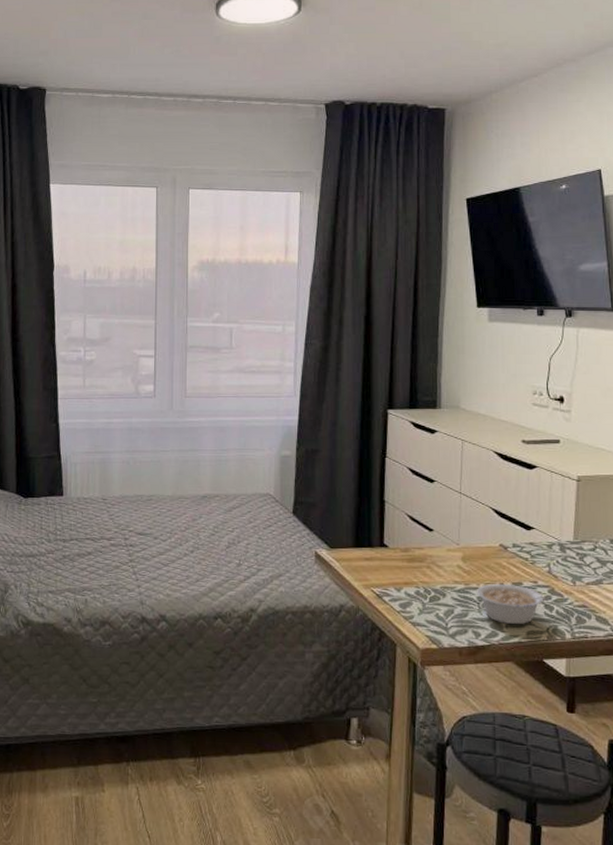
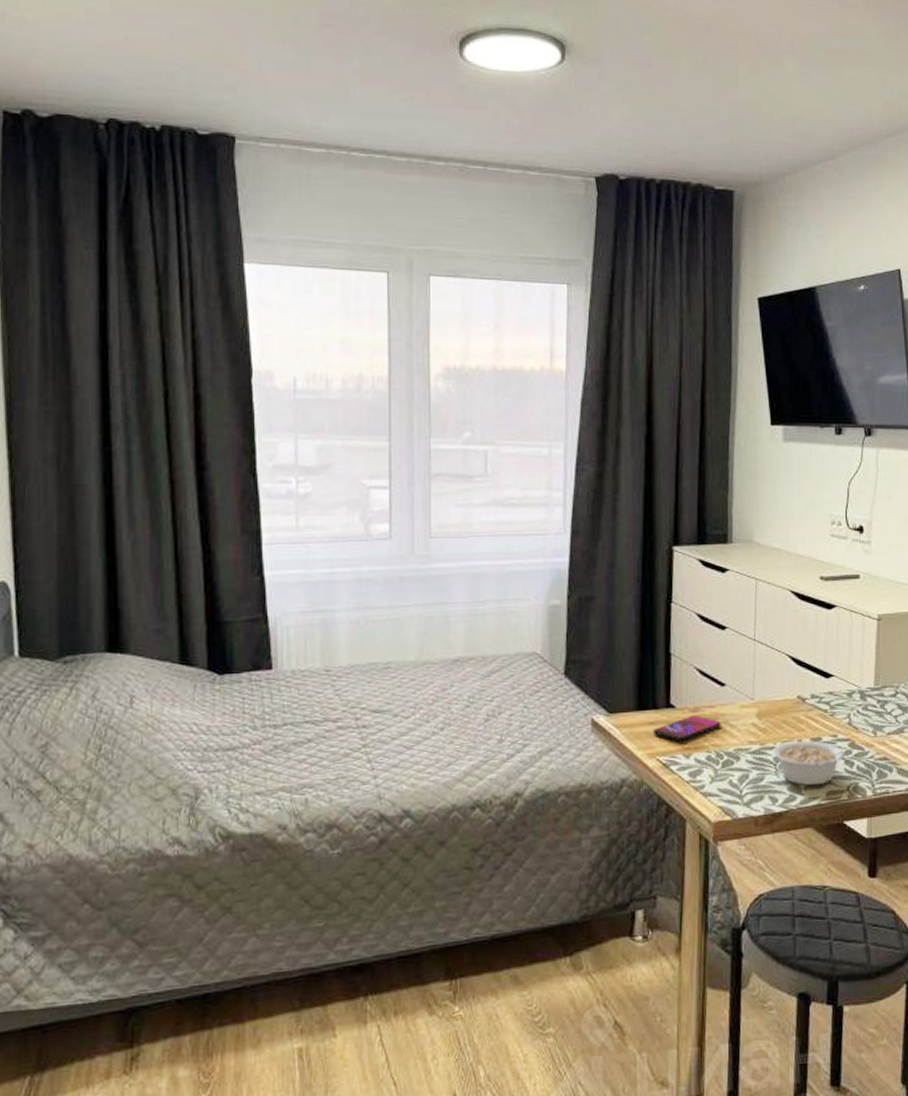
smartphone: none [369,555,429,577] -> present [653,715,721,742]

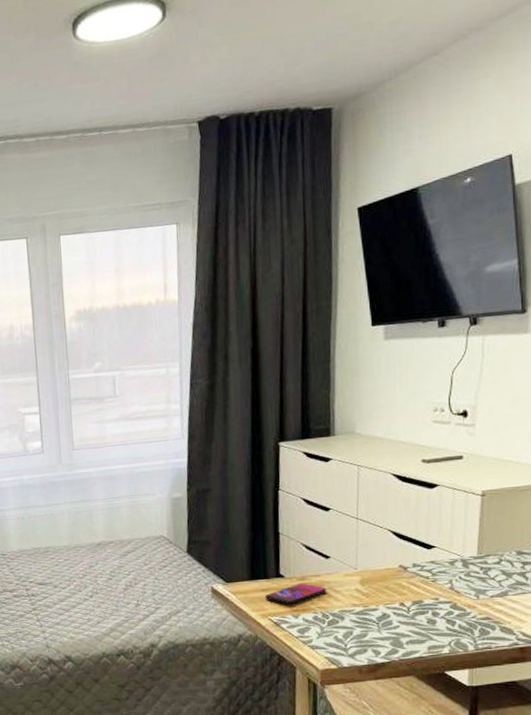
legume: present [772,740,859,786] -> none [375,603,460,641]

